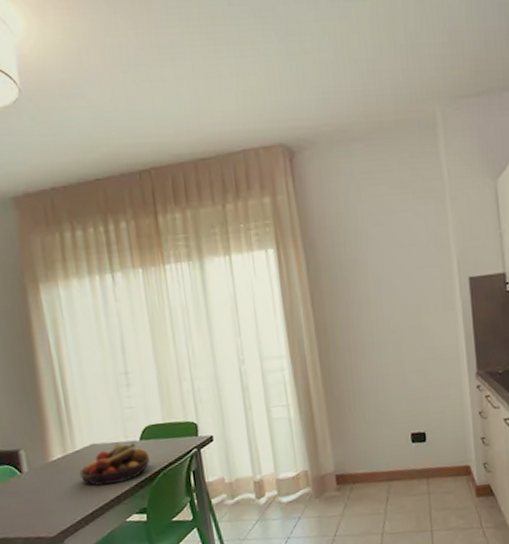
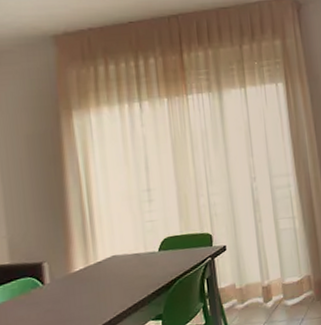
fruit bowl: present [79,443,151,486] -> none [100,254,168,295]

